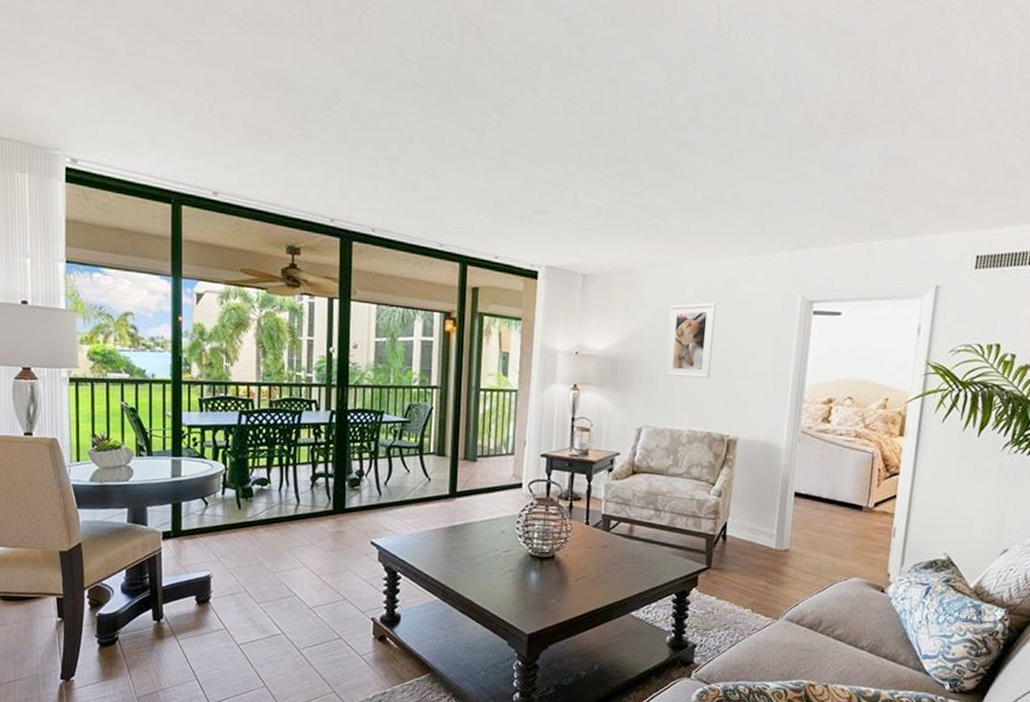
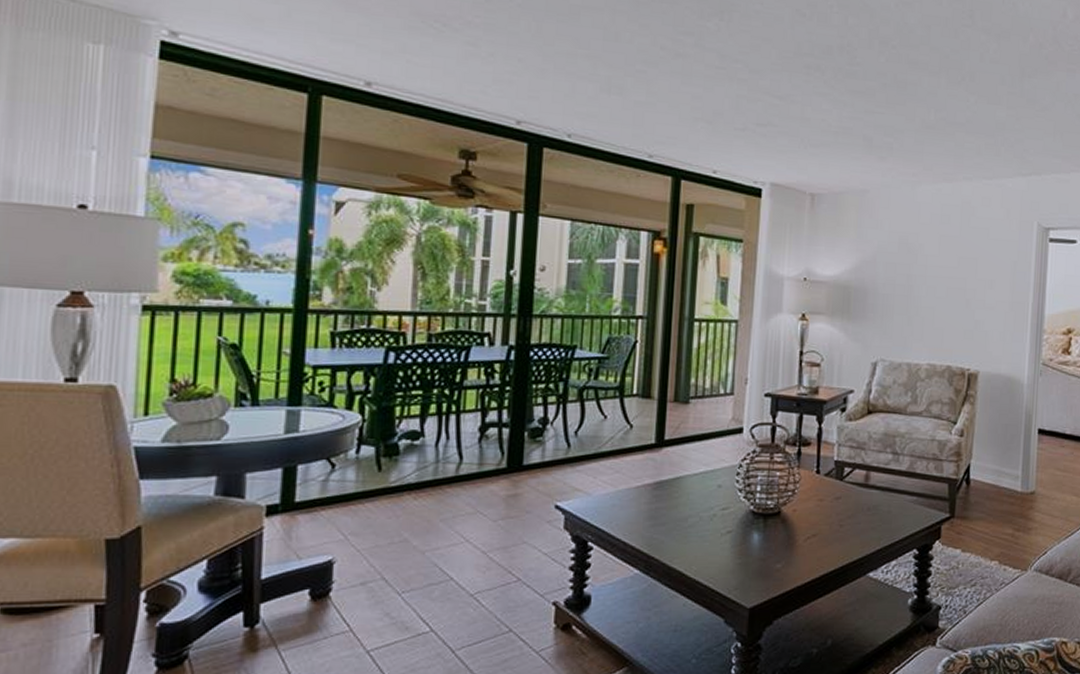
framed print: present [665,302,717,378] -> none [901,227,953,308]

